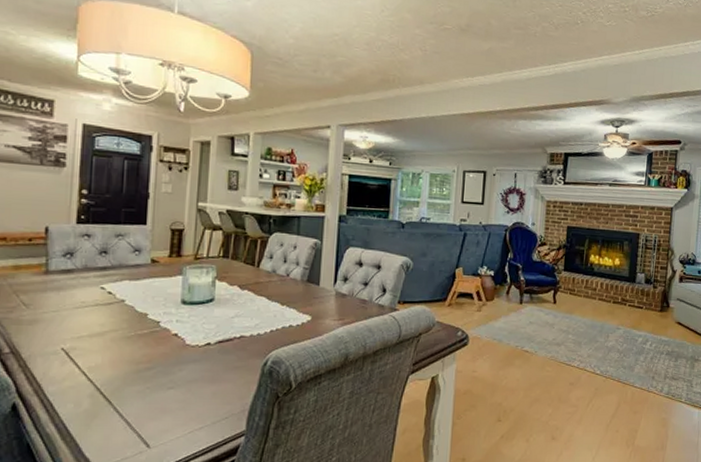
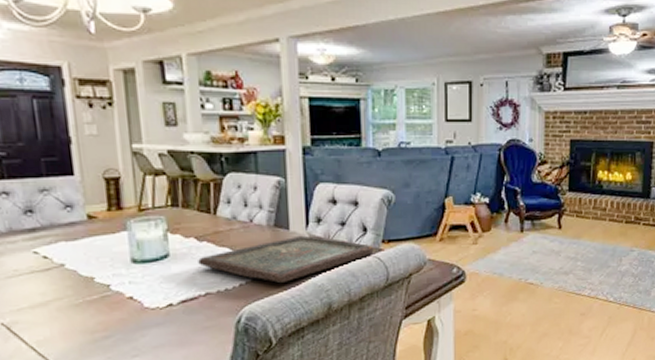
board game: none [238,291,390,333] -> present [198,235,374,284]

